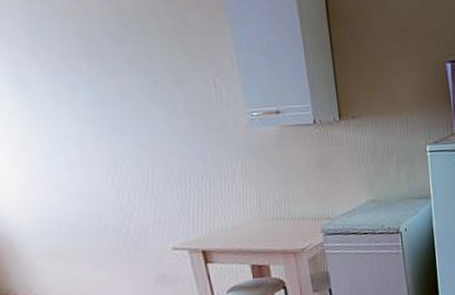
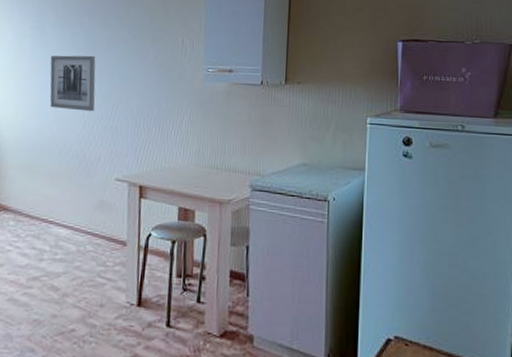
wall art: none [47,111,126,181] -> present [49,55,96,112]

